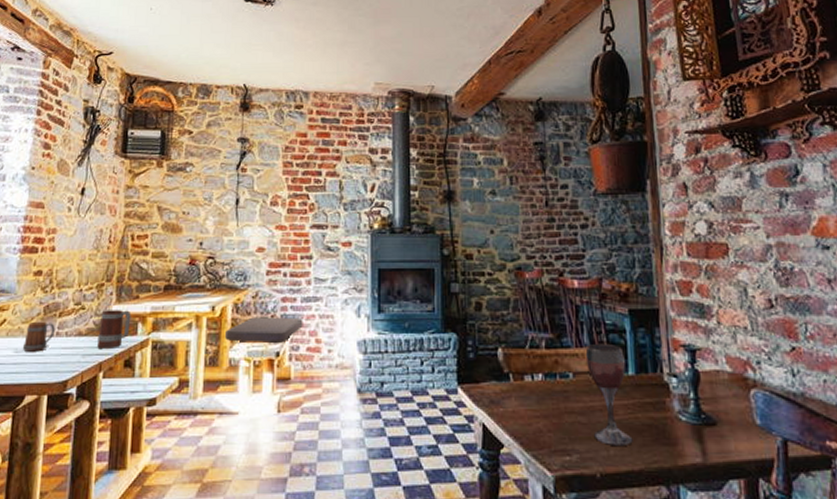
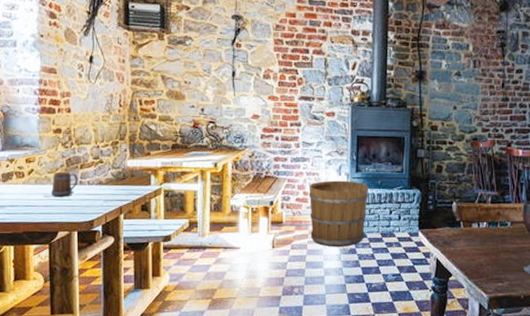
beer mug: present [97,310,131,350] -> none [117,164,145,197]
cushion: present [224,317,303,343] -> none [226,173,293,194]
wooden barrel: none [322,324,394,409] -> present [308,180,368,247]

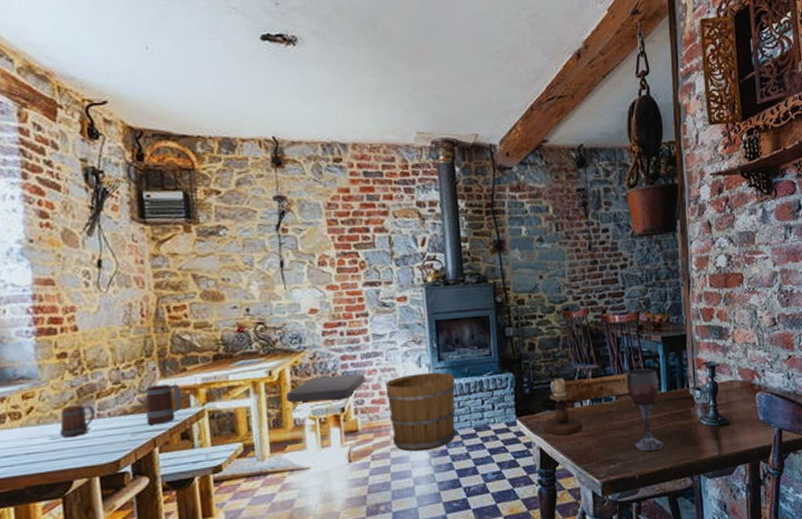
beer mug: none [117,164,145,197] -> present [146,384,182,426]
cushion: none [226,173,293,194] -> present [285,373,366,403]
candlestick: none [442,200,478,251] -> present [543,378,583,436]

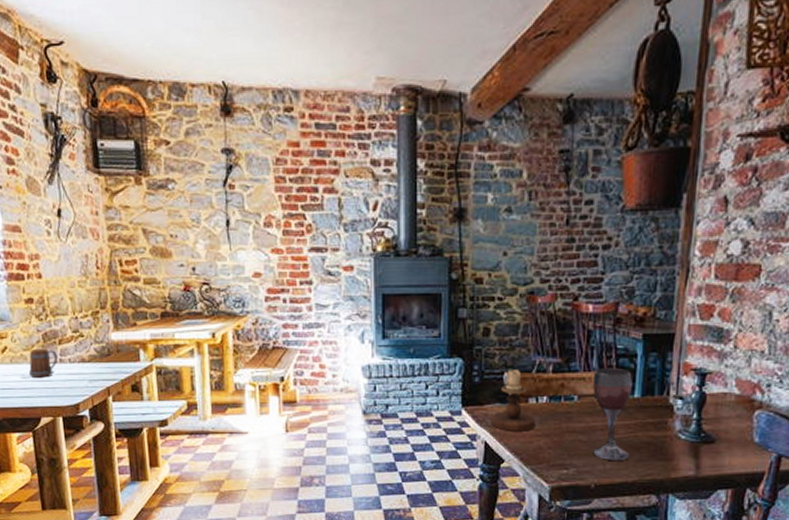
beer mug: present [146,384,182,426] -> none [101,337,132,375]
cushion: present [285,373,366,403] -> none [227,343,306,368]
wooden barrel: present [385,372,456,451] -> none [325,350,398,429]

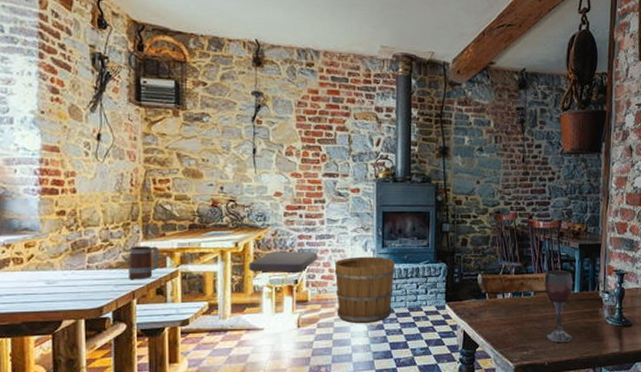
beer mug: present [28,348,58,378] -> none [53,256,85,283]
beer mug: none [101,337,132,375] -> present [129,246,159,280]
cushion: none [227,343,306,368] -> present [248,251,318,272]
wooden barrel: none [325,350,398,429] -> present [334,256,395,323]
candlestick: present [491,370,536,431] -> none [469,272,503,321]

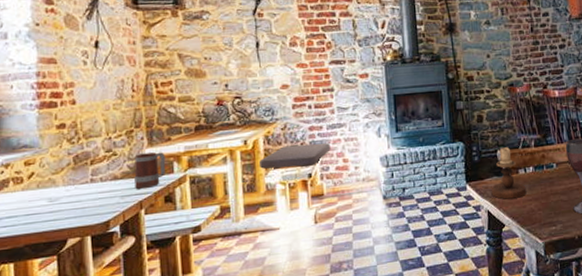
wooden barrel: present [334,256,395,323] -> none [348,141,412,214]
candlestick: none [469,272,503,321] -> present [491,147,527,200]

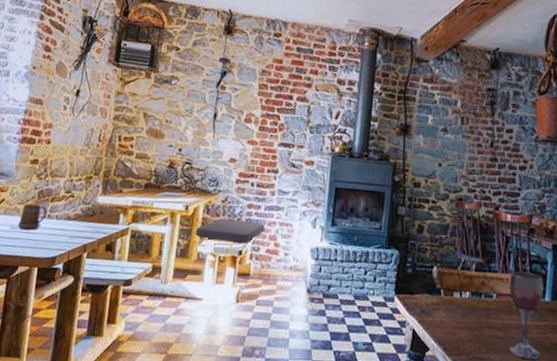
beer mug: none [56,170,89,200] -> present [17,203,47,230]
beer mug: present [134,152,166,190] -> none [83,200,115,235]
candlestick: present [491,147,527,200] -> none [420,264,459,323]

